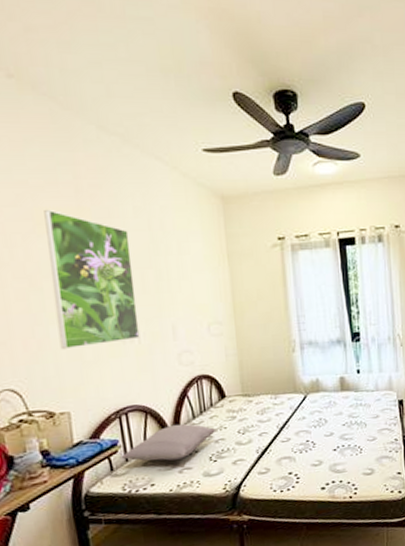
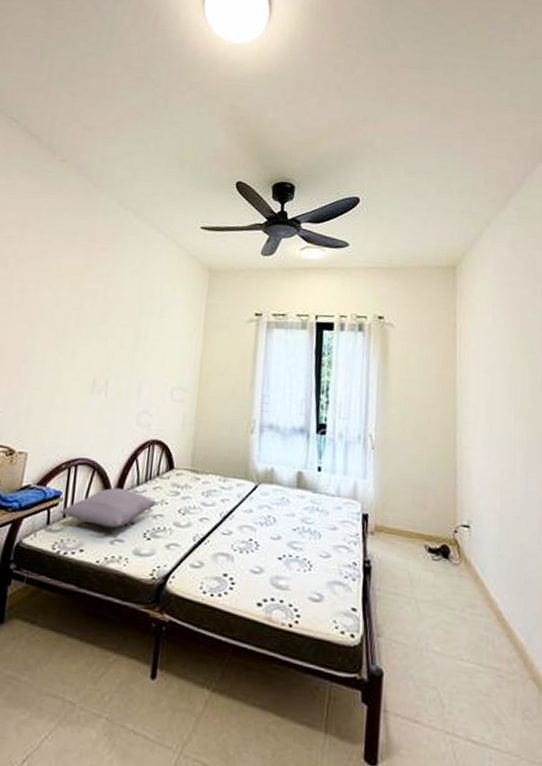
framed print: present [44,210,140,350] -> none [37,265,121,392]

